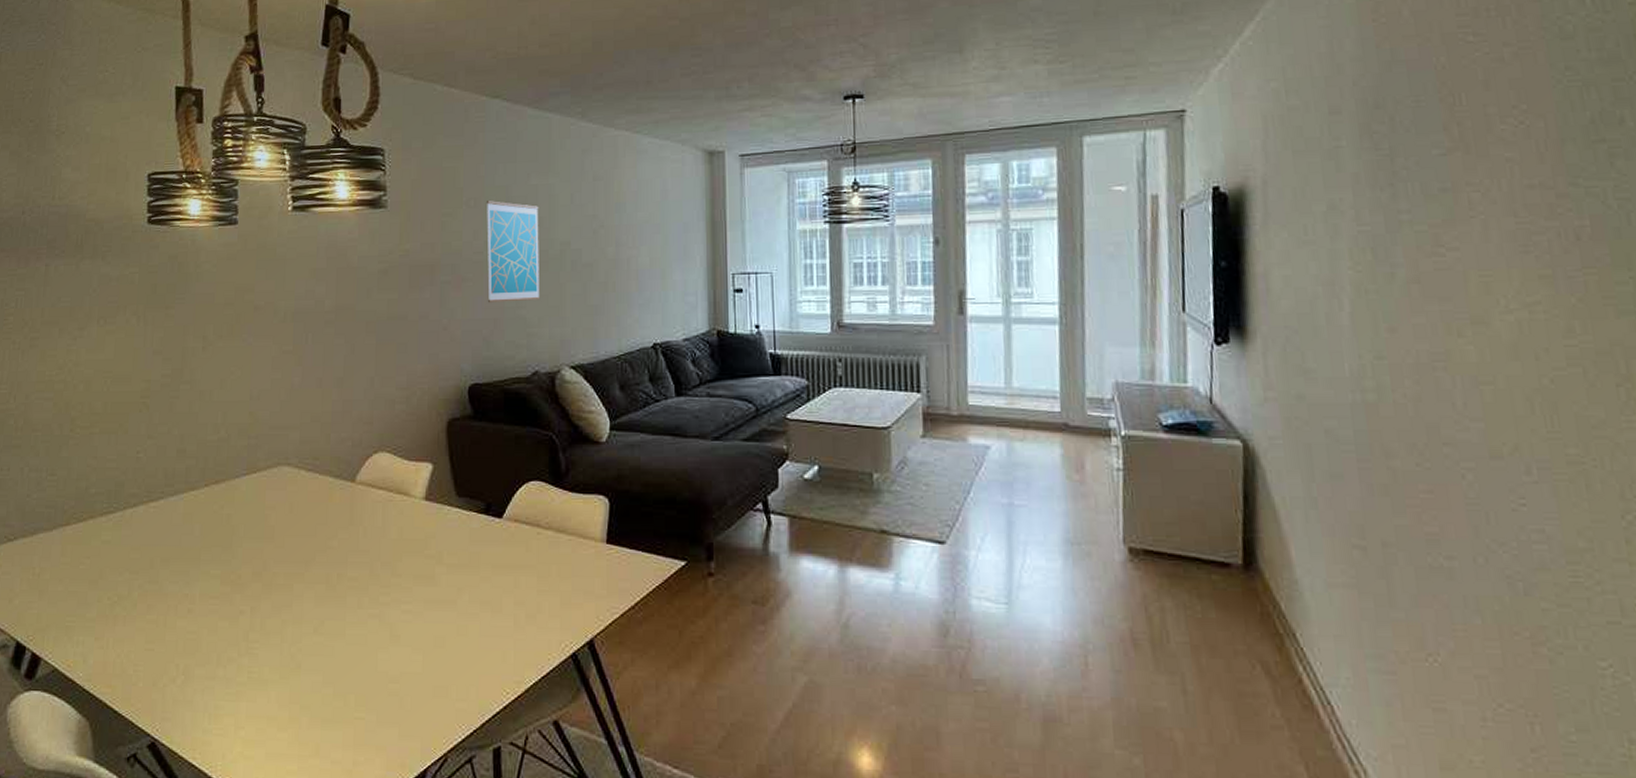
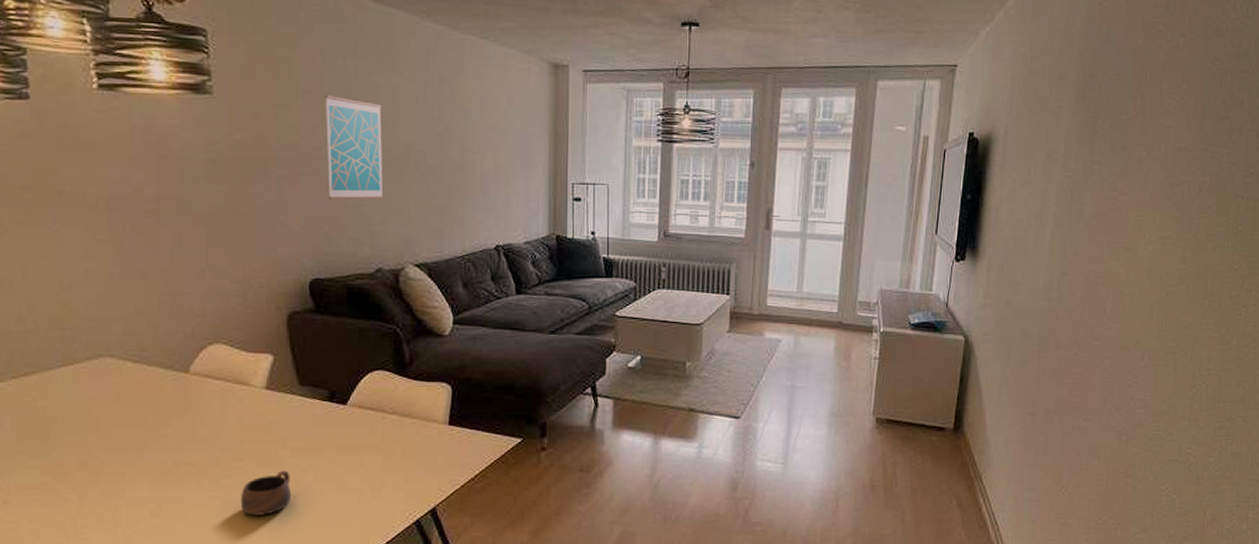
cup: none [397,589,447,639] -> present [240,470,292,516]

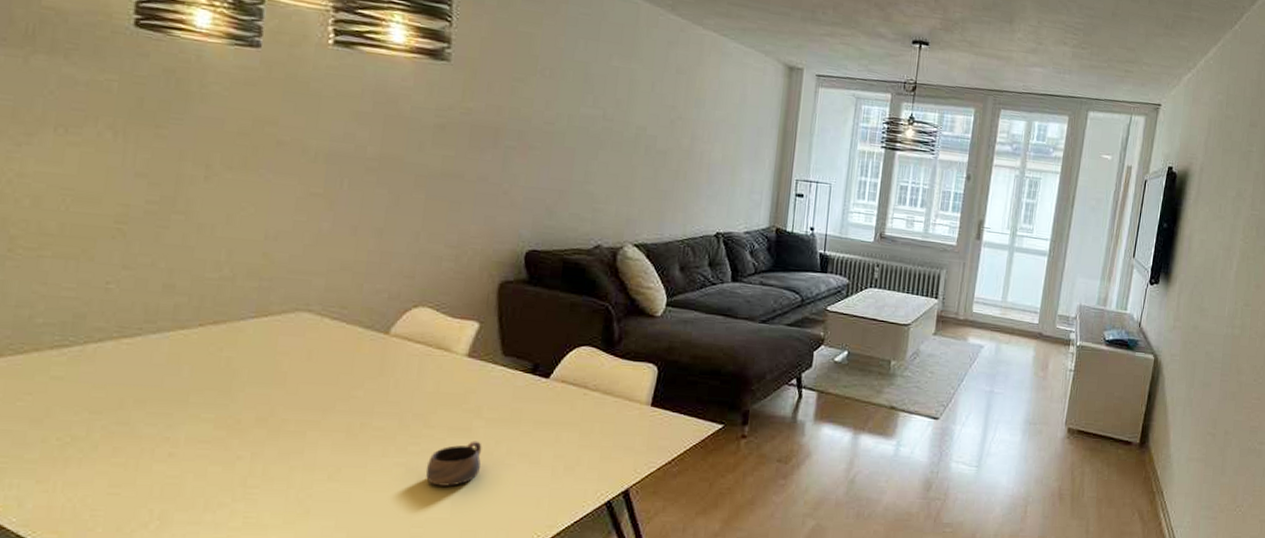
wall art: present [324,95,384,200] -> none [554,74,617,178]

